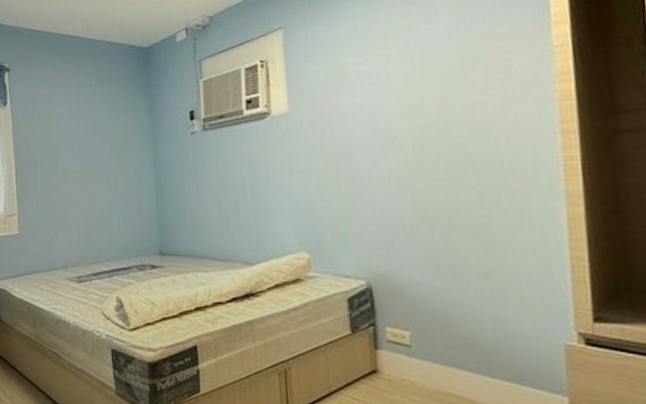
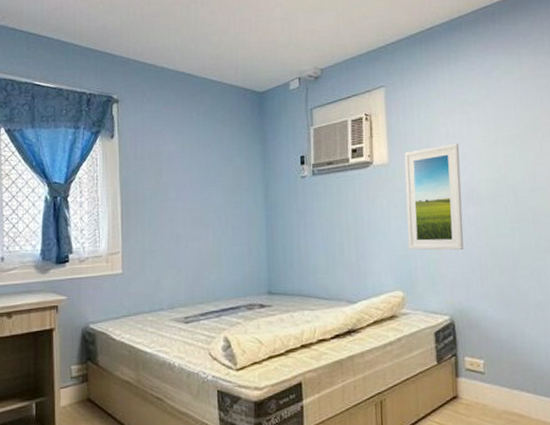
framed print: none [307,84,383,208] -> present [404,143,464,250]

